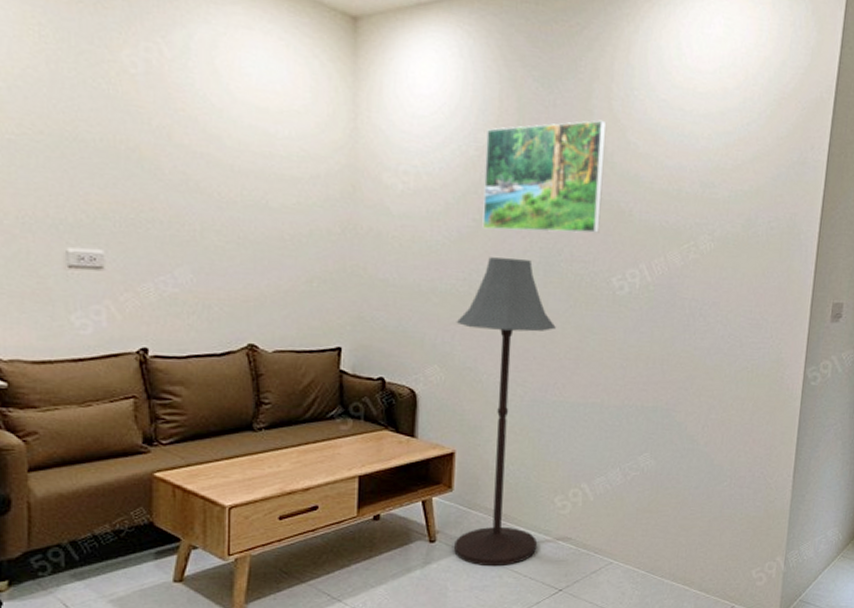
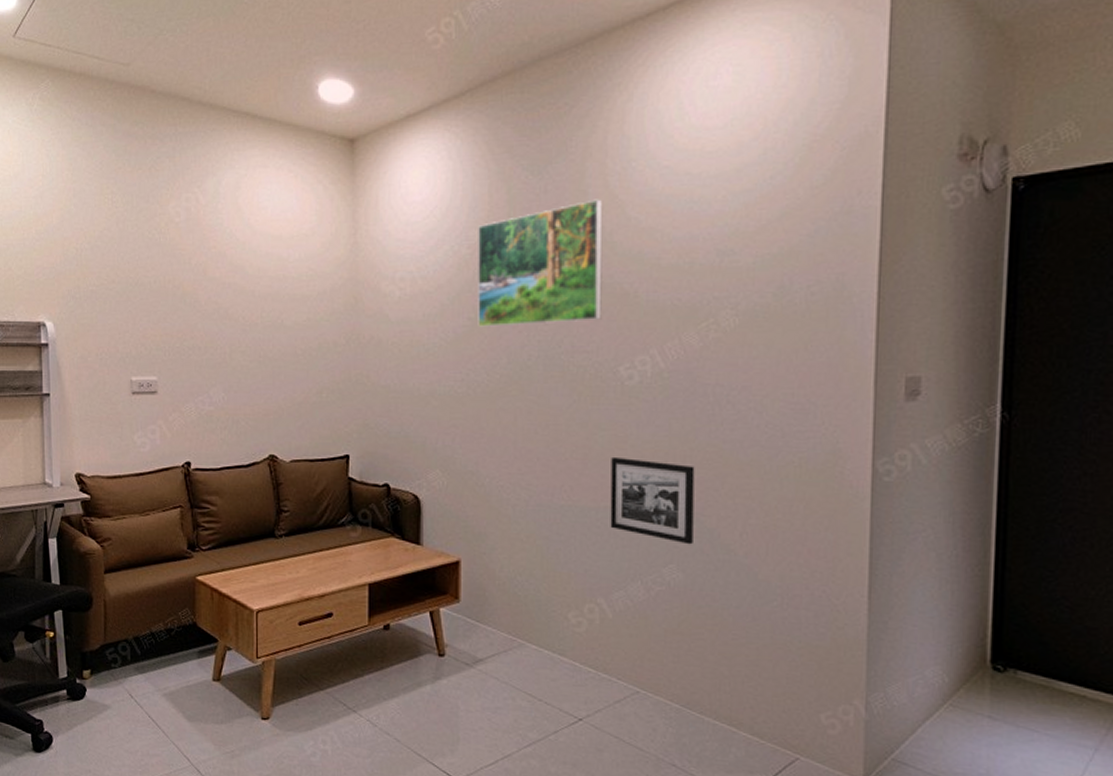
floor lamp: present [454,257,556,567] -> none [456,355,559,687]
picture frame: none [596,358,670,436] -> present [610,456,695,545]

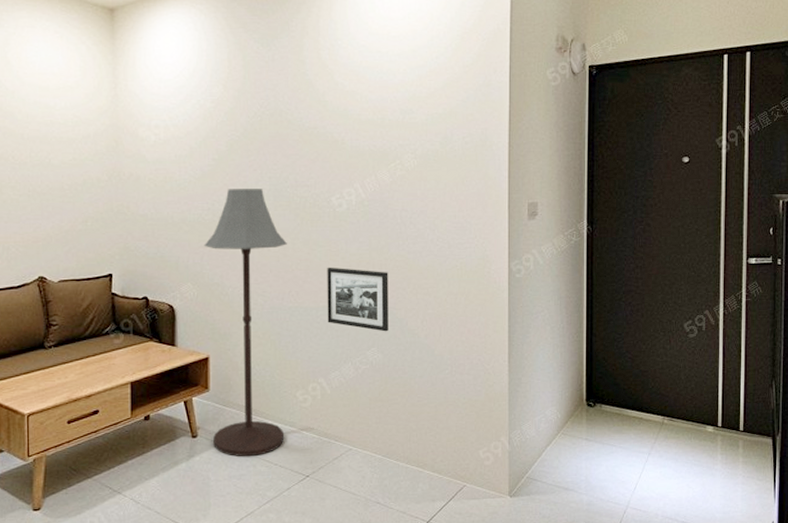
floor lamp: none [456,355,559,687] -> present [204,189,287,457]
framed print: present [478,199,603,327] -> none [220,67,318,166]

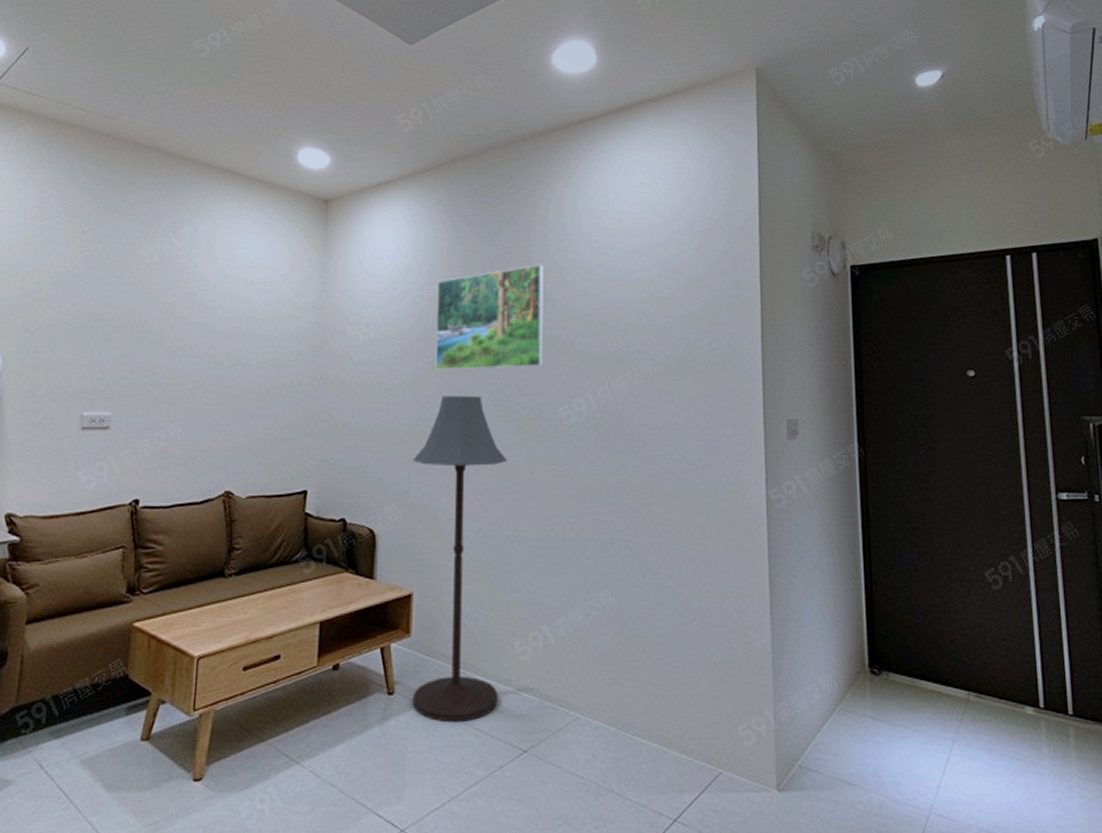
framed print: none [220,67,318,166] -> present [435,264,545,371]
picture frame: present [327,267,388,332] -> none [552,489,625,570]

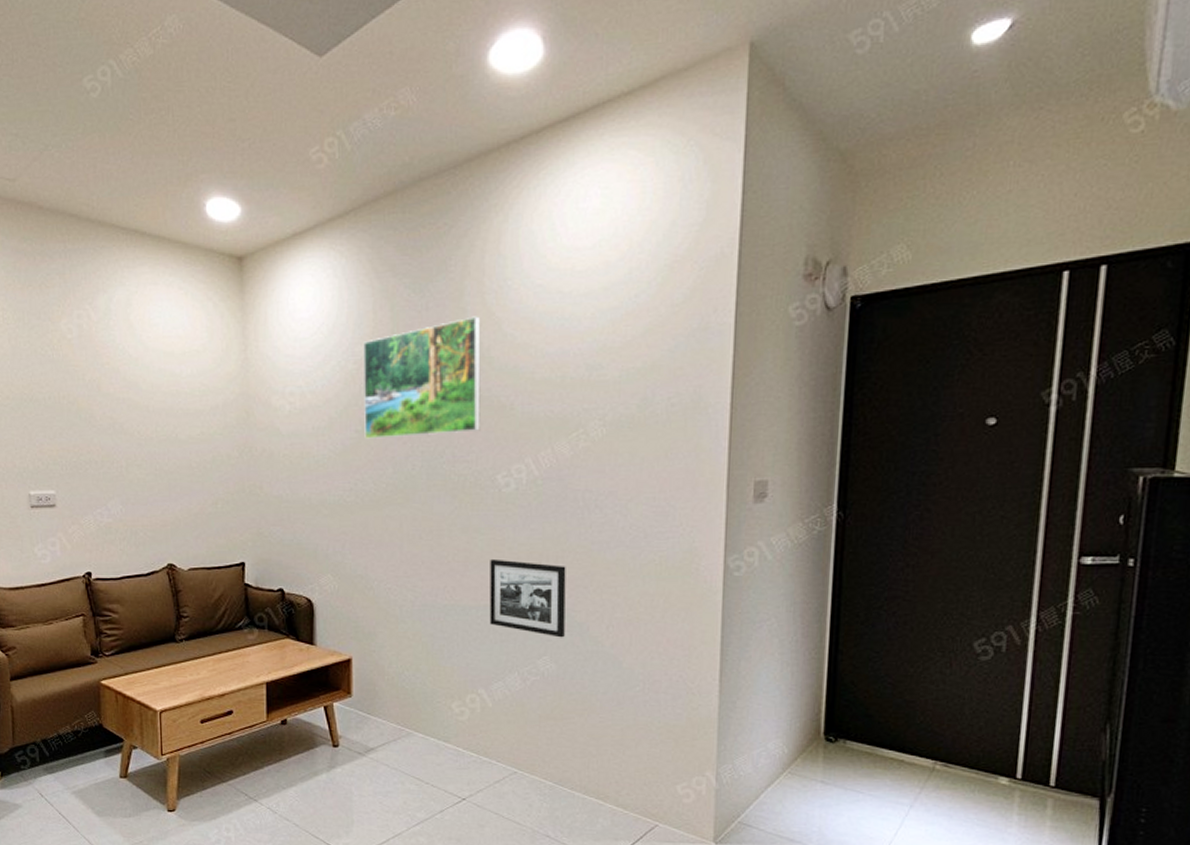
floor lamp: present [412,396,507,723] -> none [345,465,442,773]
picture frame: none [552,489,625,570] -> present [489,558,566,638]

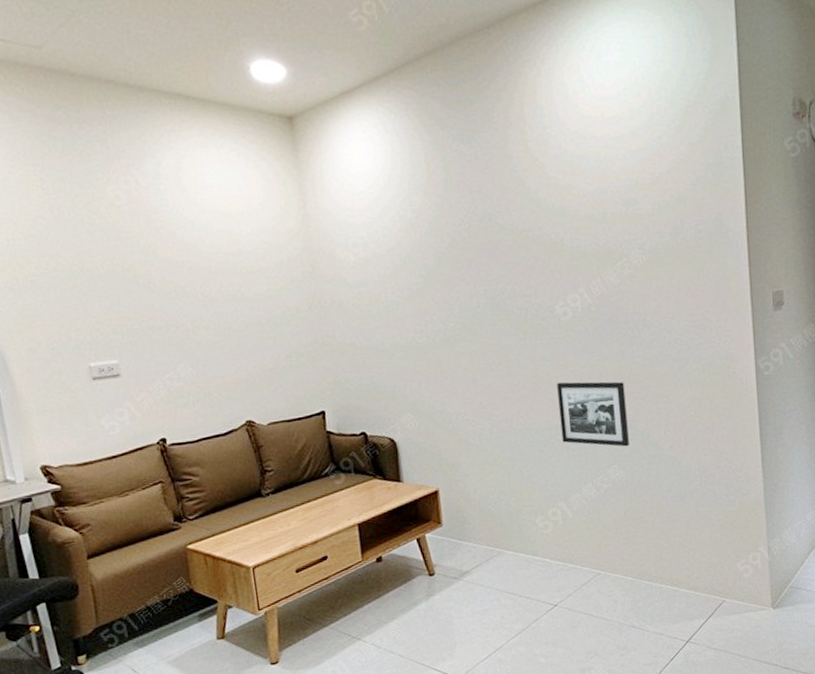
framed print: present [363,316,481,439] -> none [419,162,536,283]

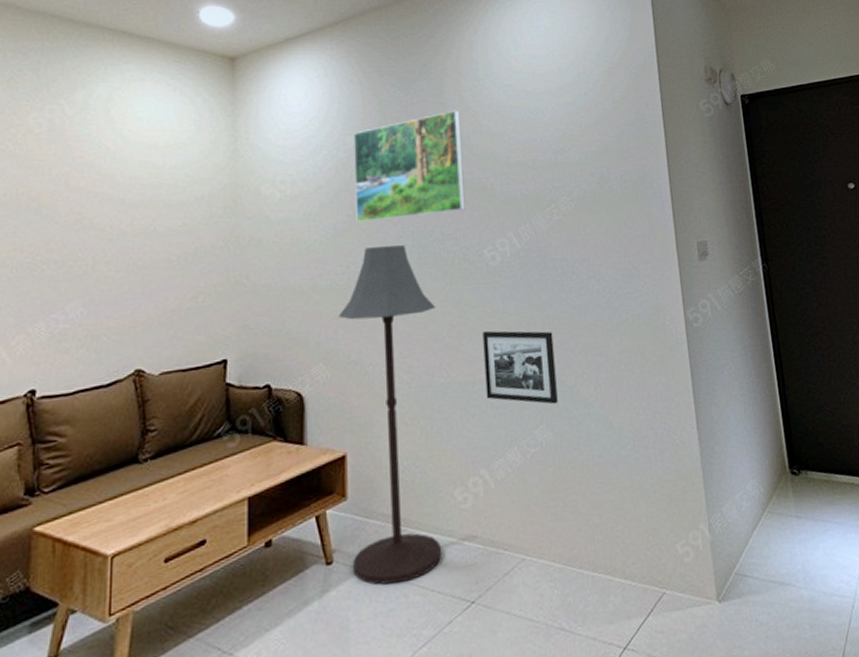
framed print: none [419,162,536,283] -> present [354,110,466,222]
floor lamp: none [420,303,528,592] -> present [338,245,442,585]

